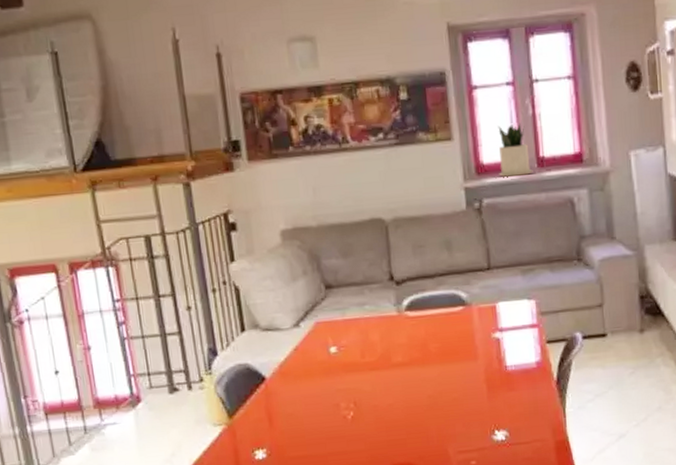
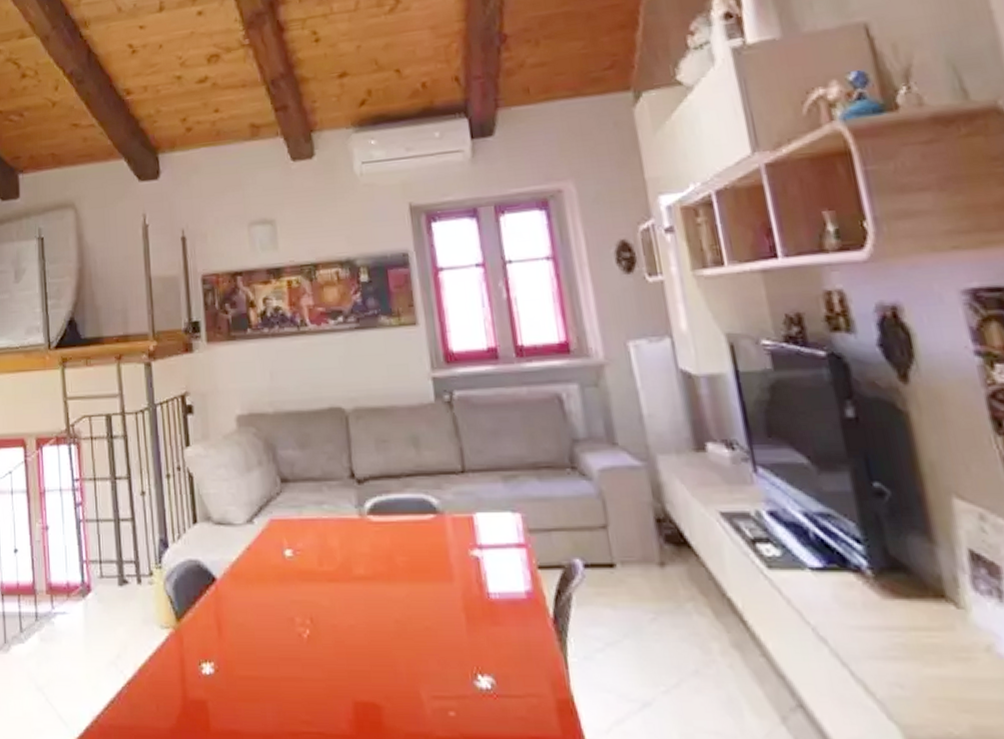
planter: present [498,122,533,178] -> none [468,307,511,368]

